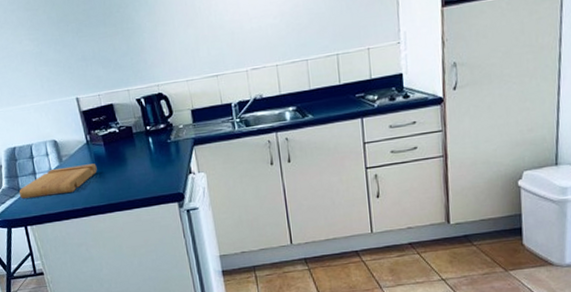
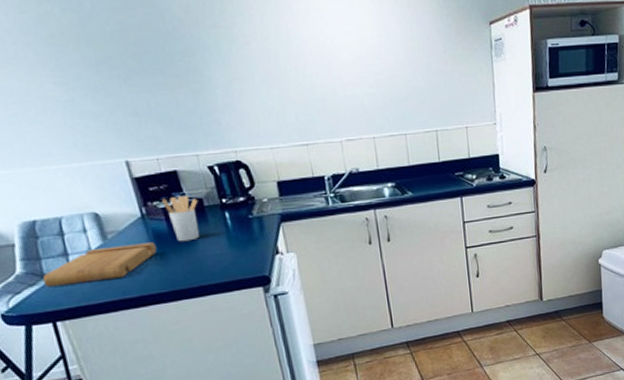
utensil holder: none [101,124,130,164] -> present [162,195,201,242]

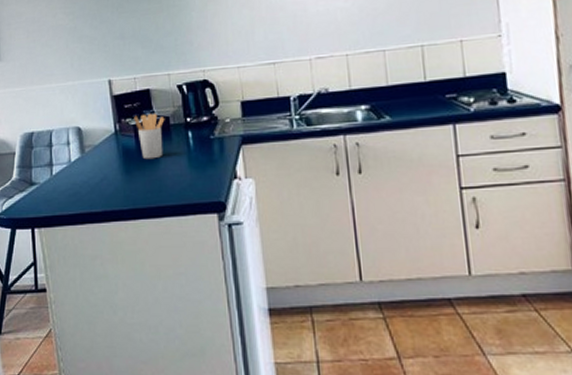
cutting board: present [42,242,157,287] -> none [30,158,124,194]

